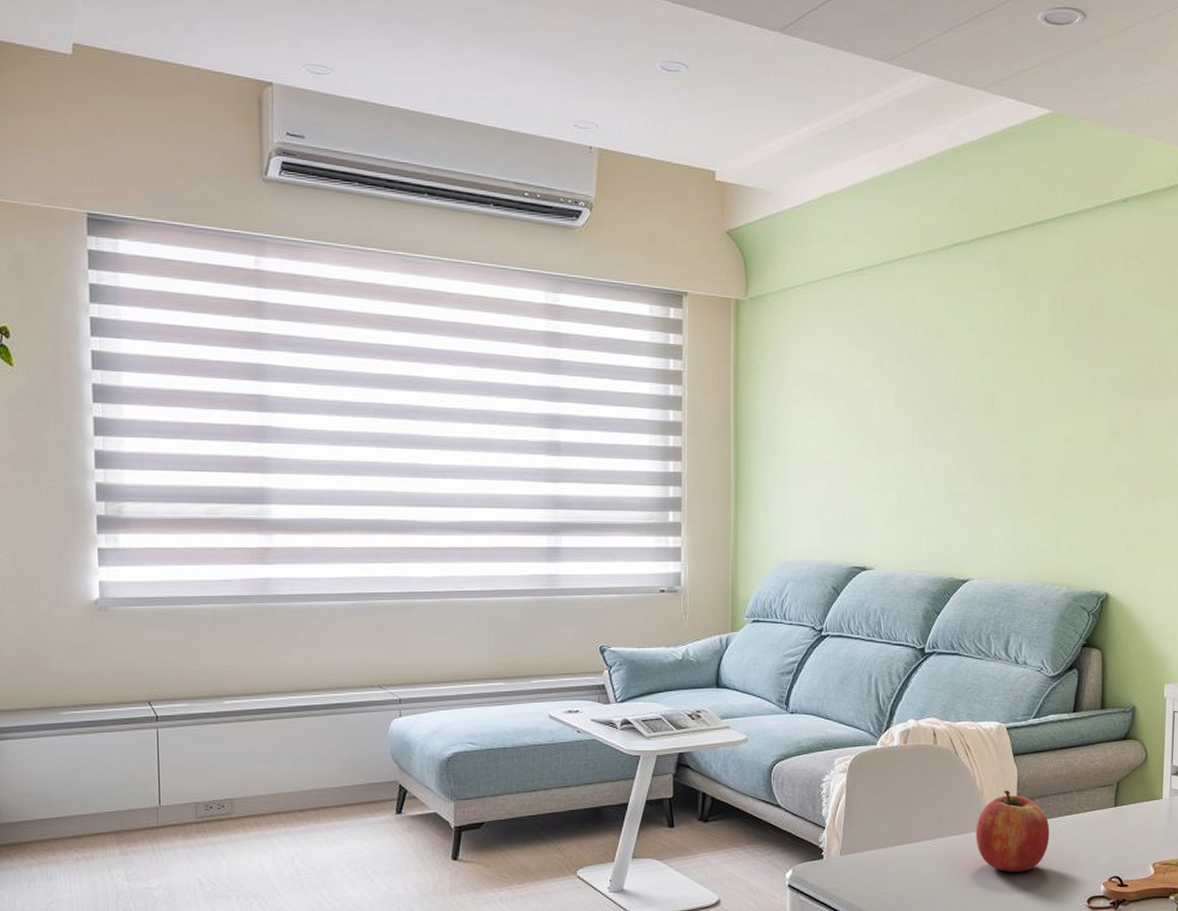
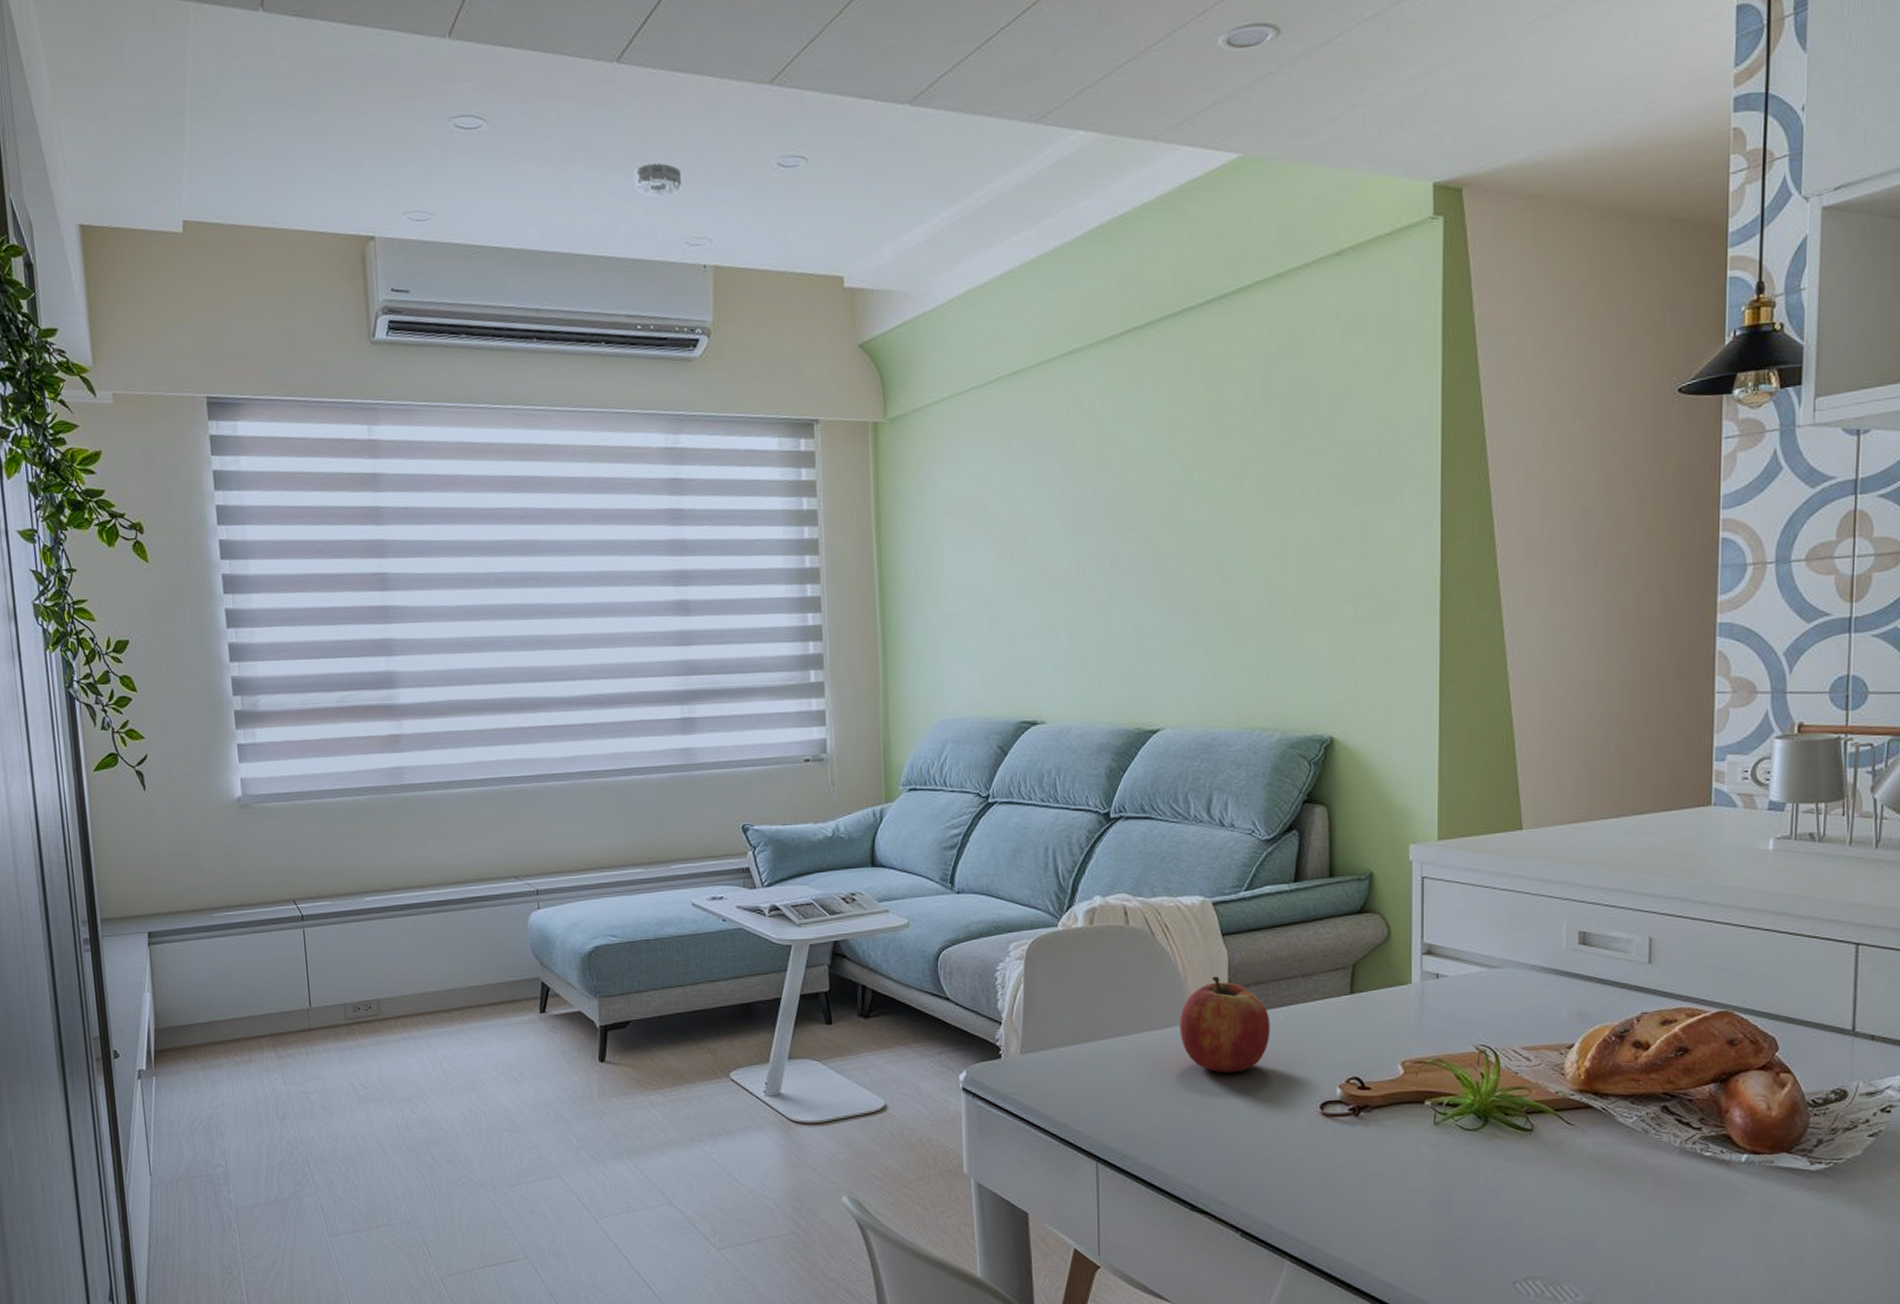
smoke detector: none [529,51,572,81] -> present [634,163,681,196]

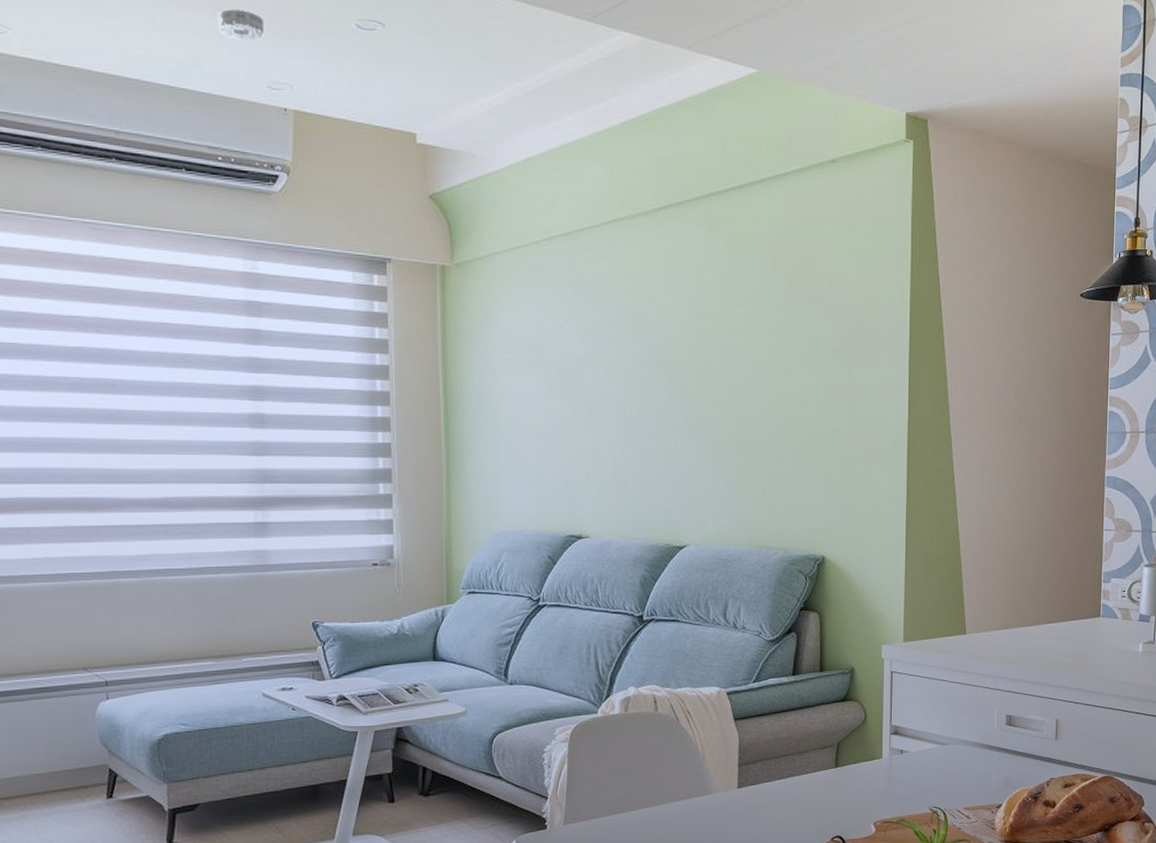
apple: present [1179,976,1271,1073] -> none [699,754,772,836]

